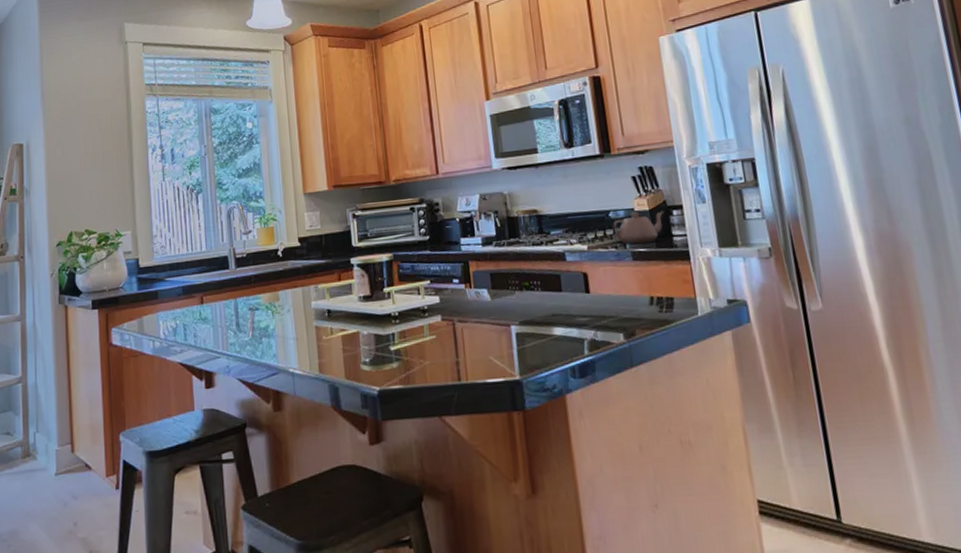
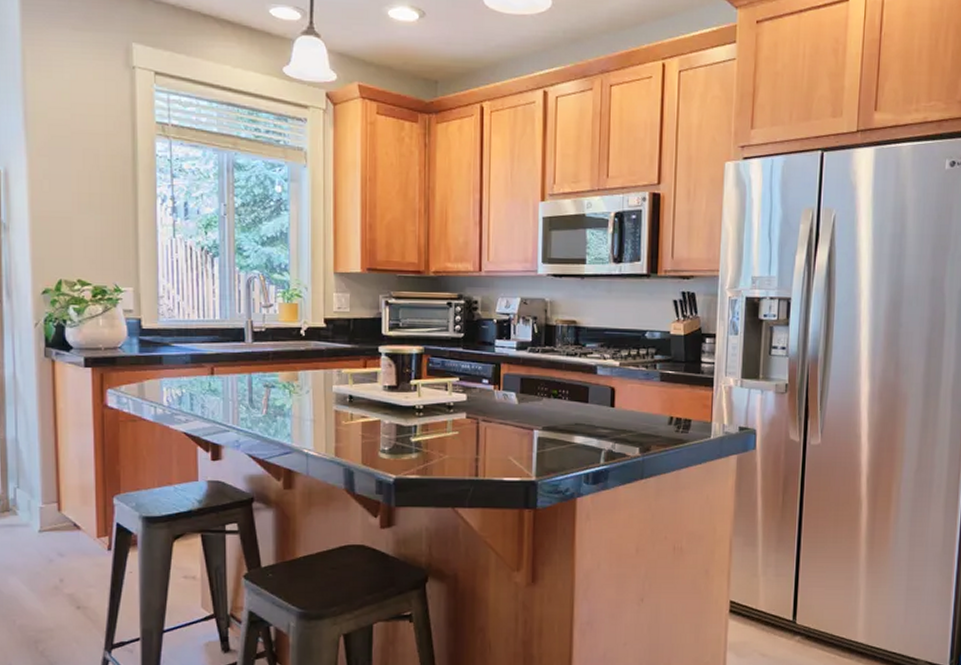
teapot: present [613,211,664,245] -> none [645,335,698,368]

